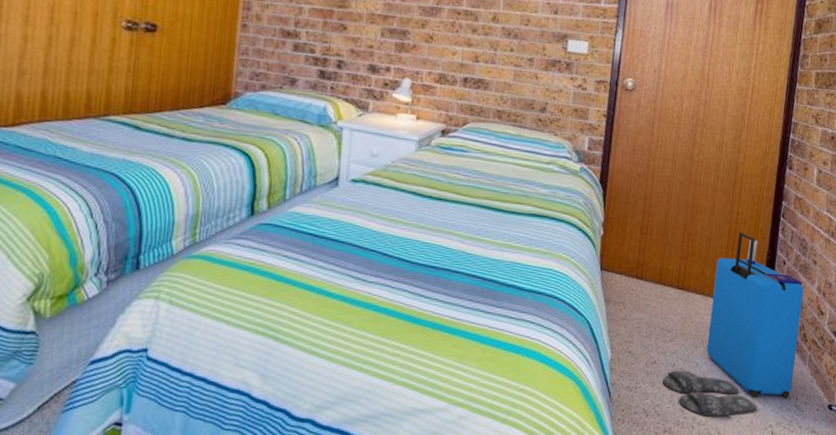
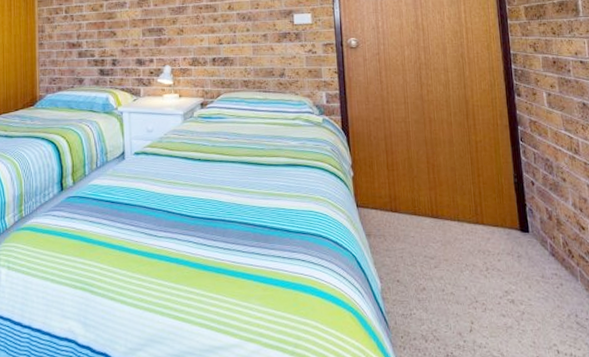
slippers: present [662,370,757,418] -> none [435,295,536,340]
suitcase: present [706,232,804,398] -> none [465,159,568,317]

